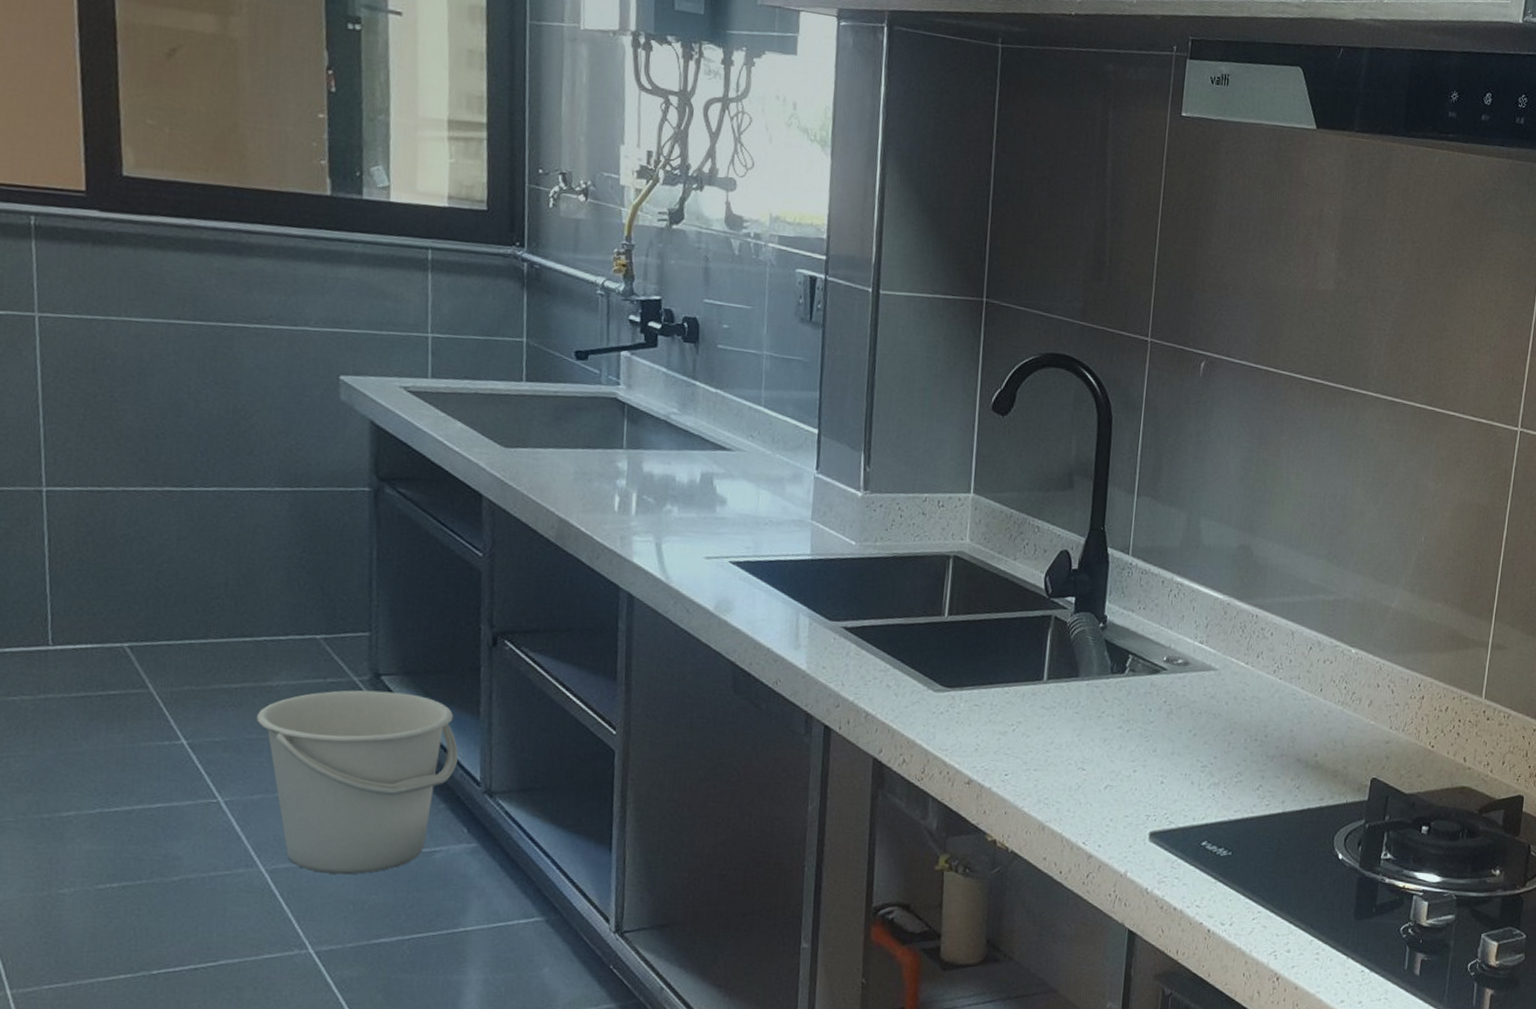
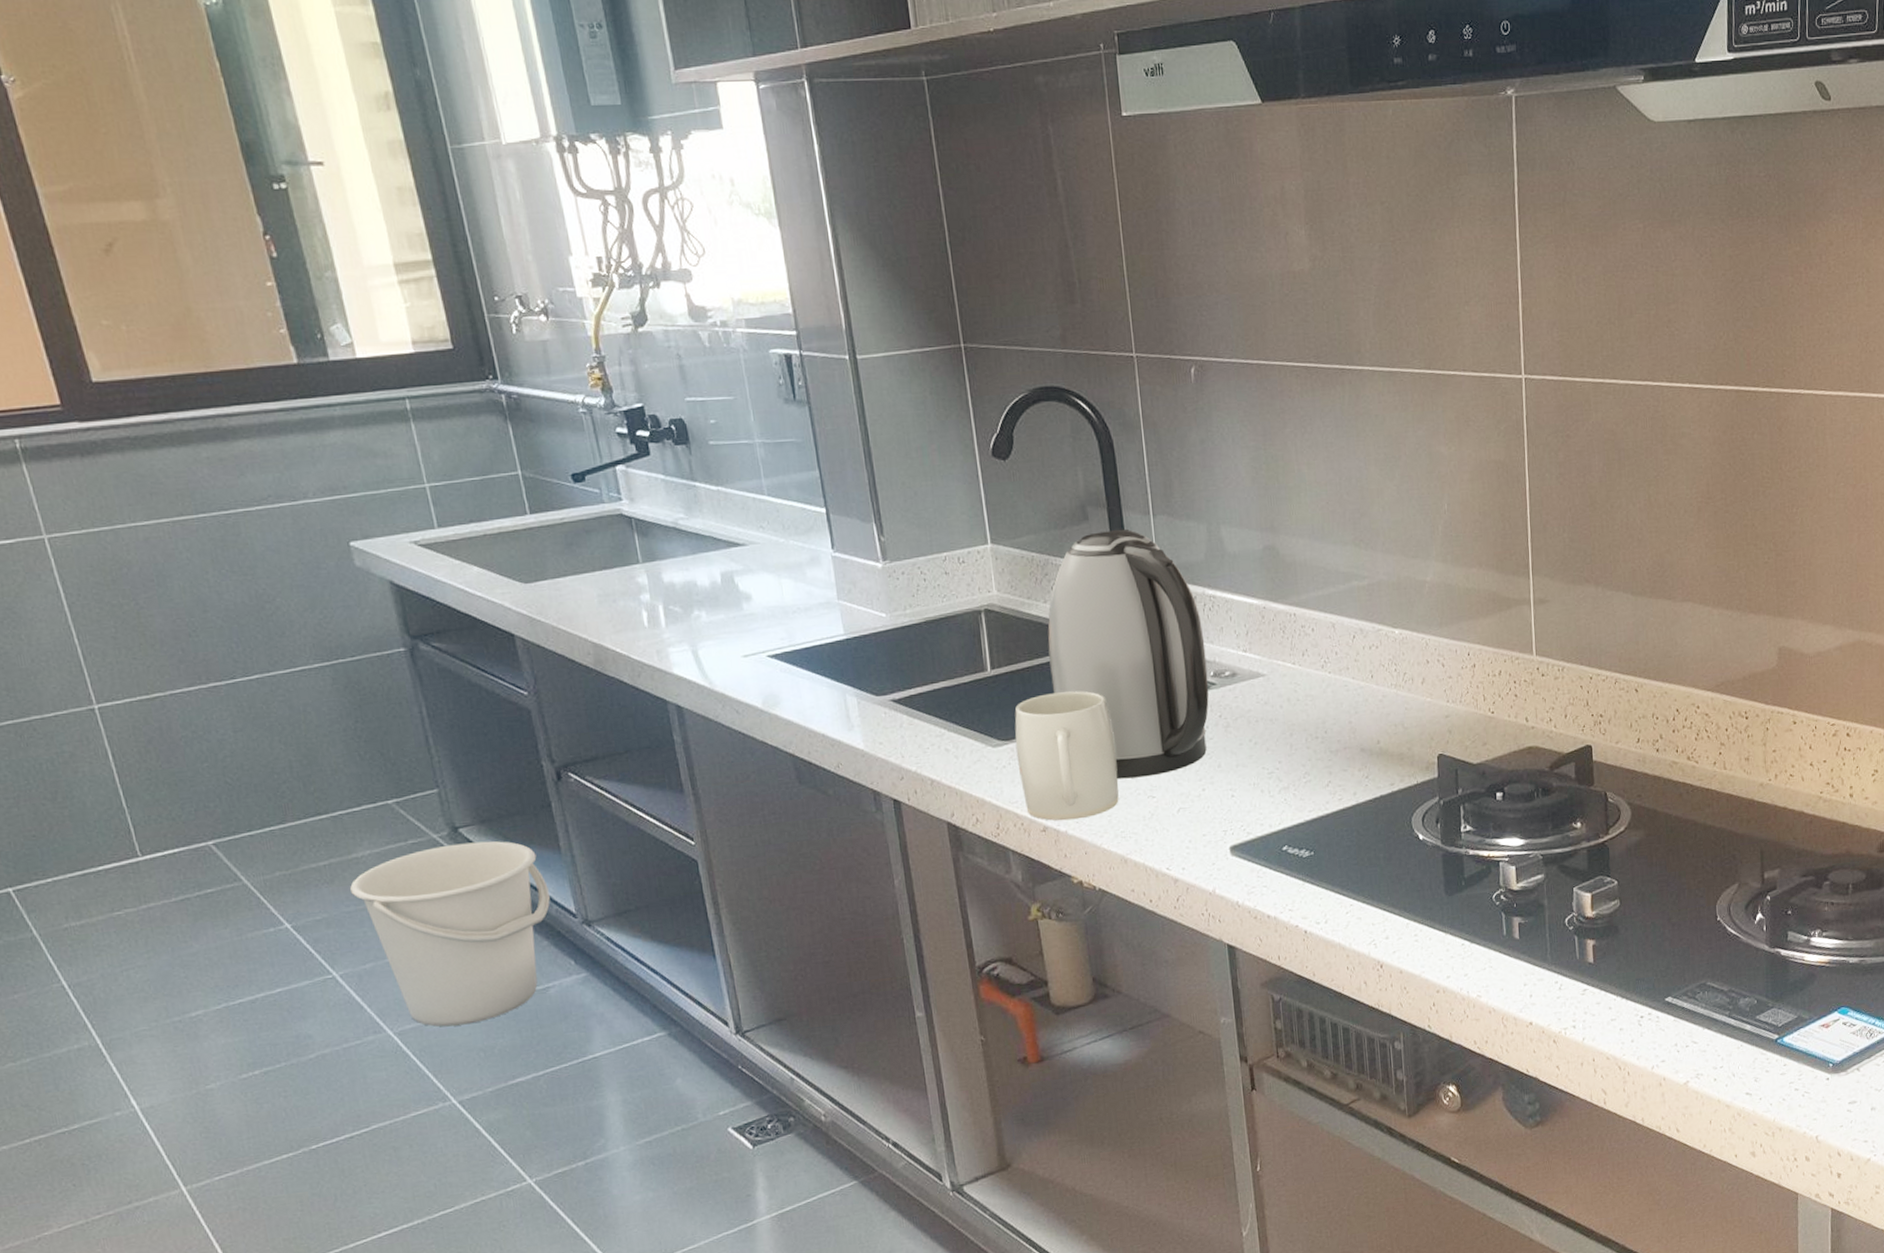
mug: none [955,648,1058,778] -> present [1014,691,1119,821]
kettle: none [1005,501,1165,749] -> present [1047,529,1209,780]

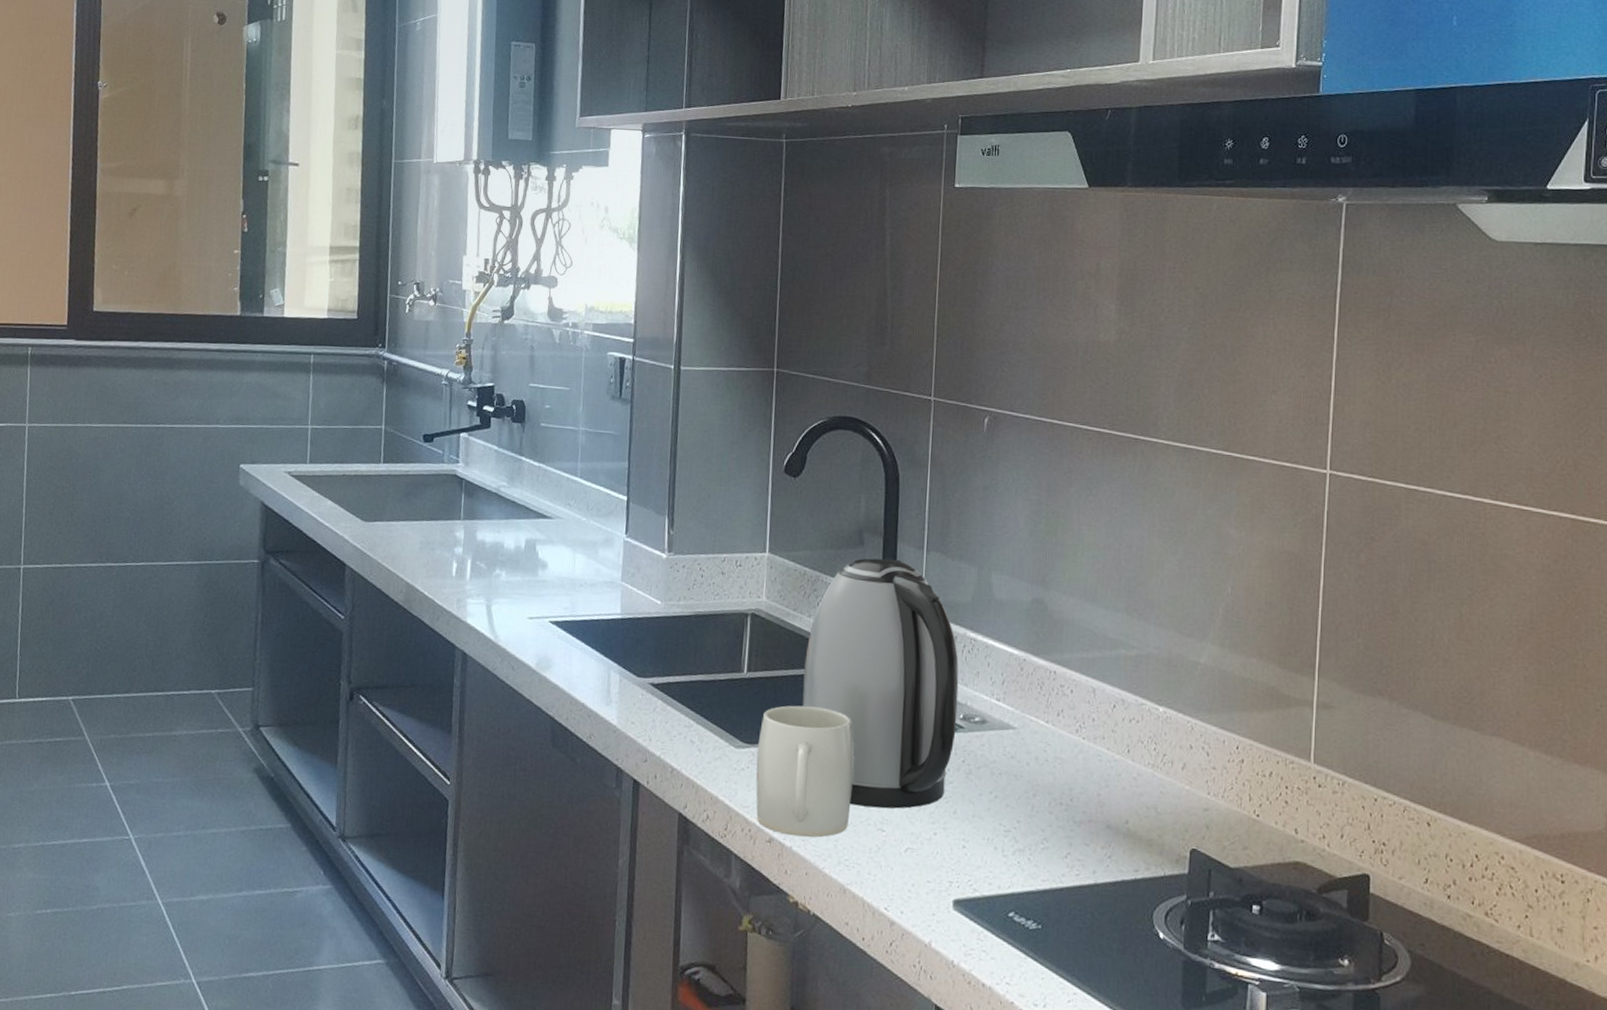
bucket: present [349,841,550,1027] -> none [162,739,319,910]

